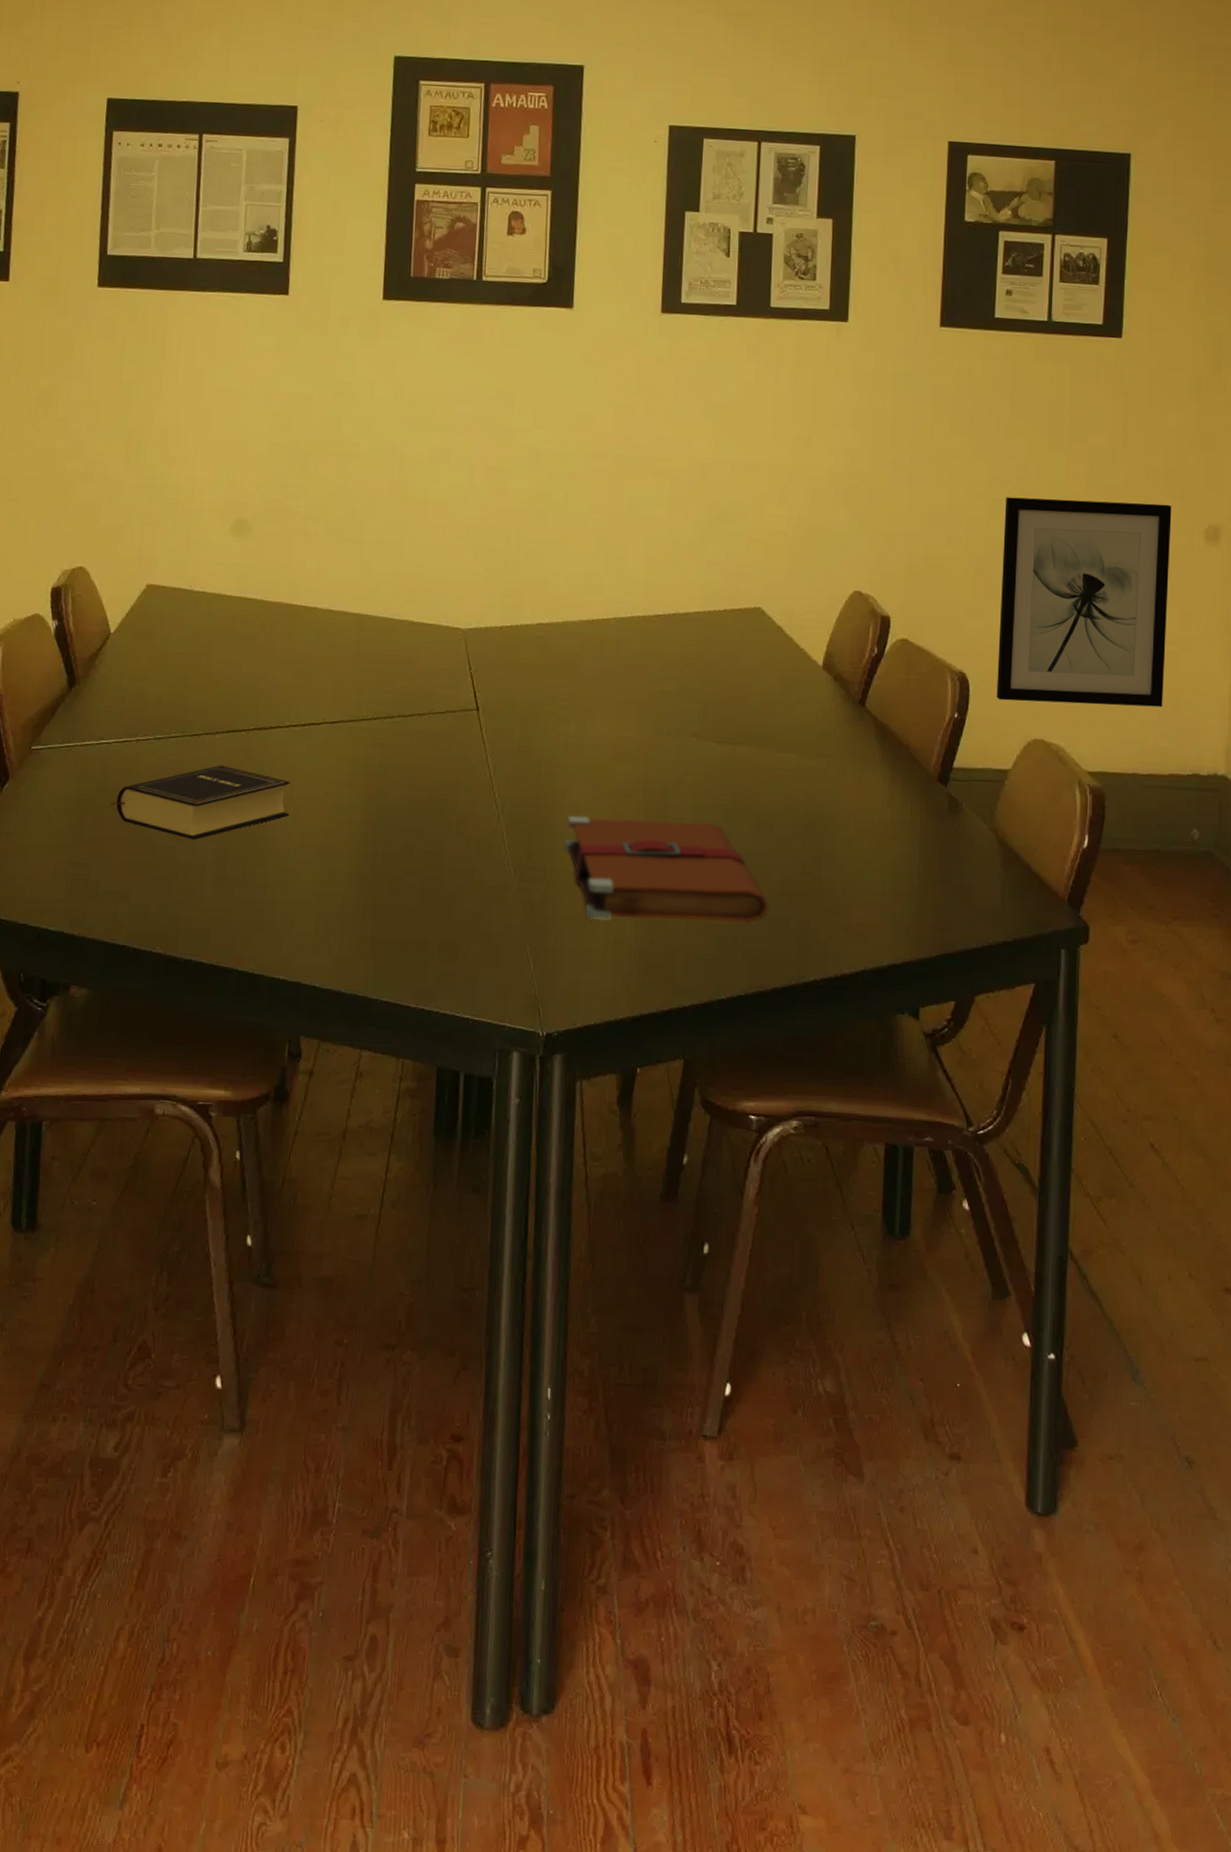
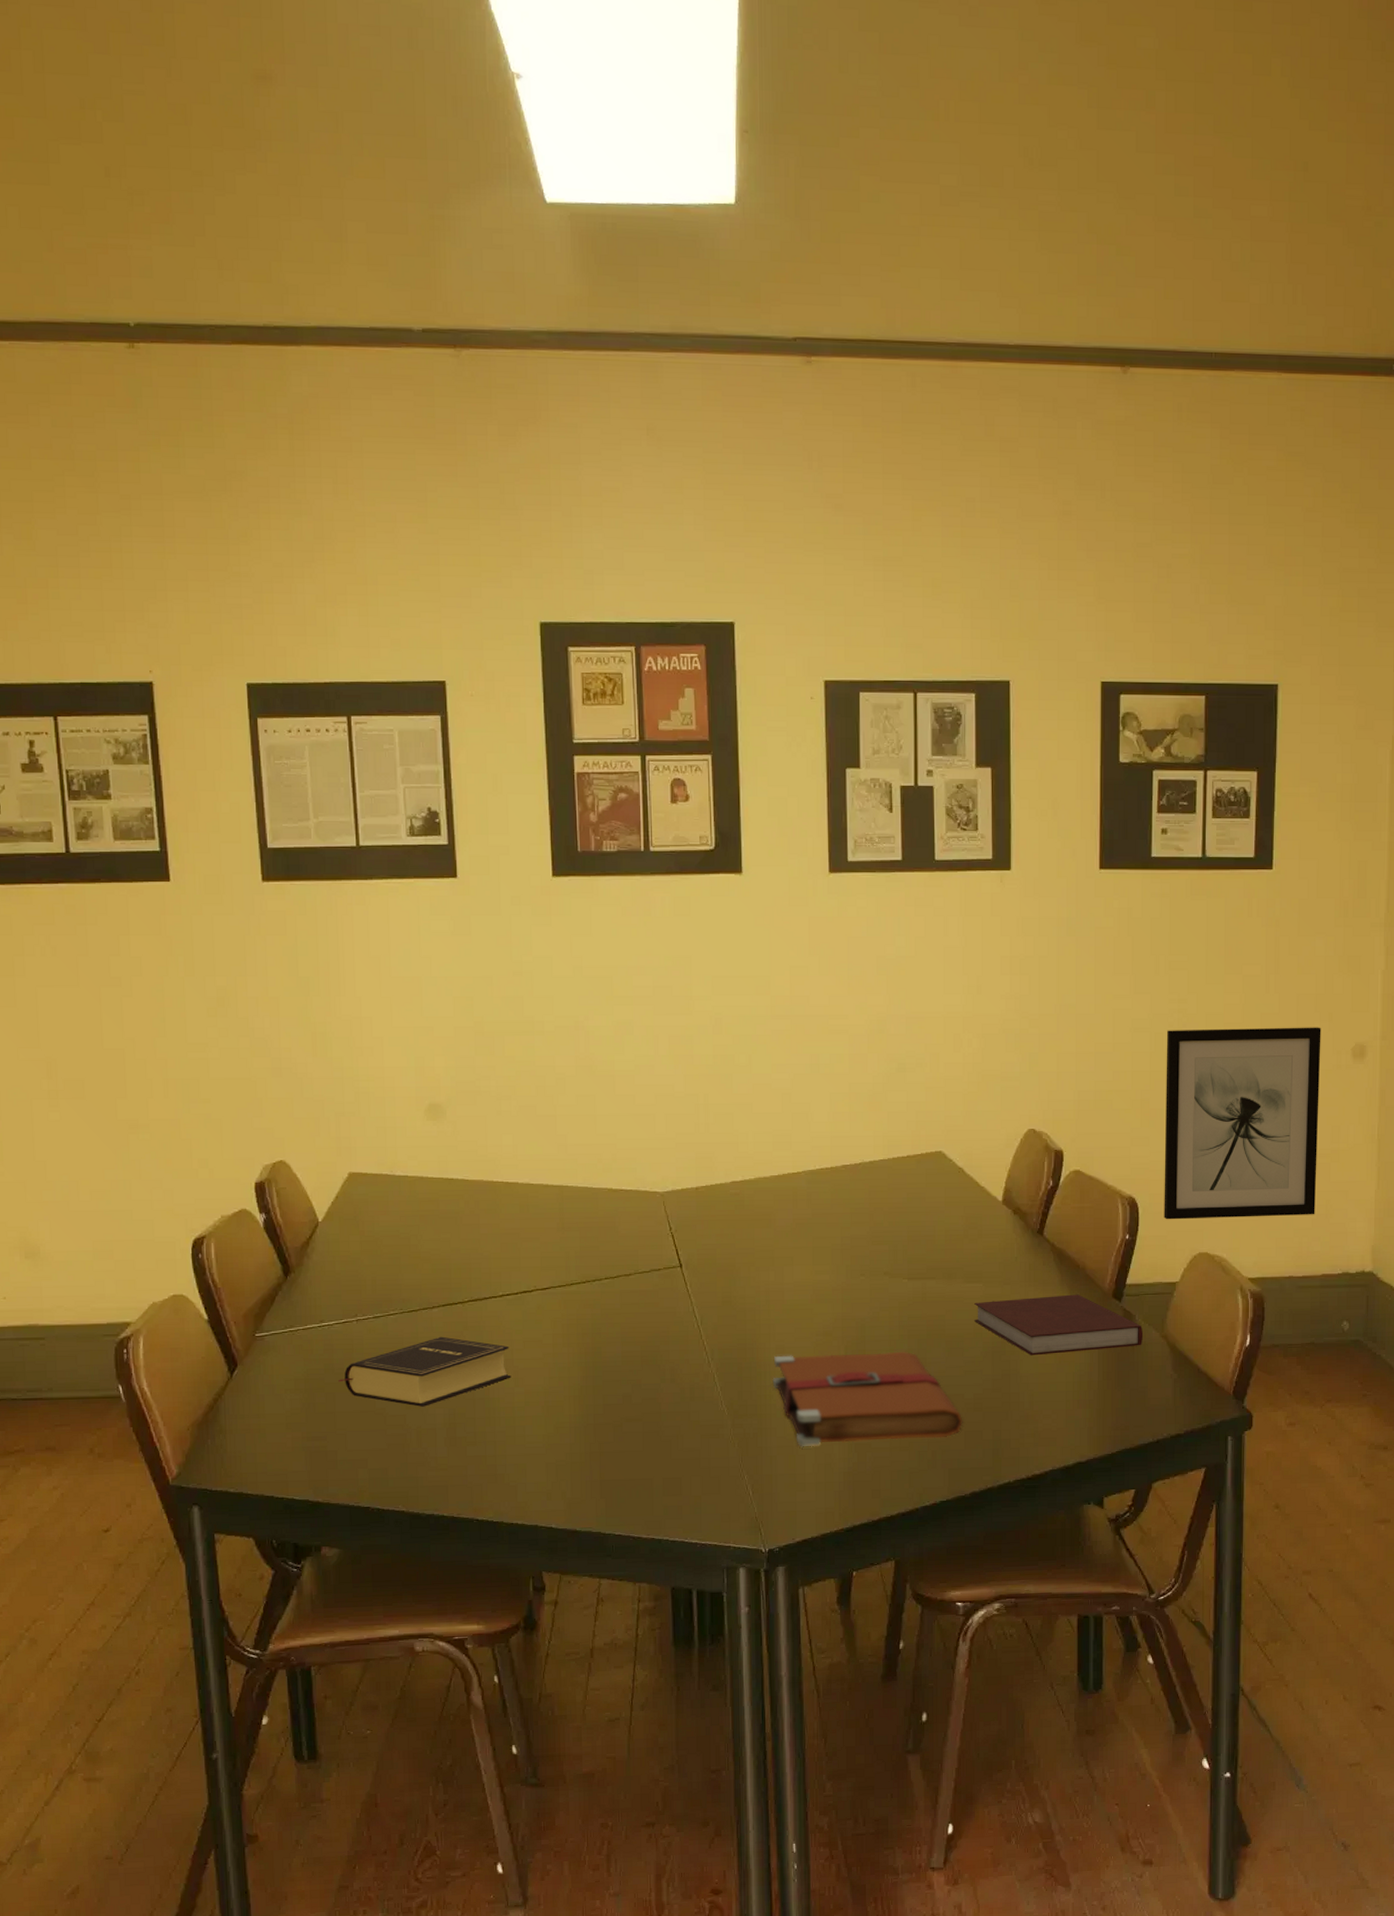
notebook: none [786,774,970,839] -> present [974,1294,1144,1356]

